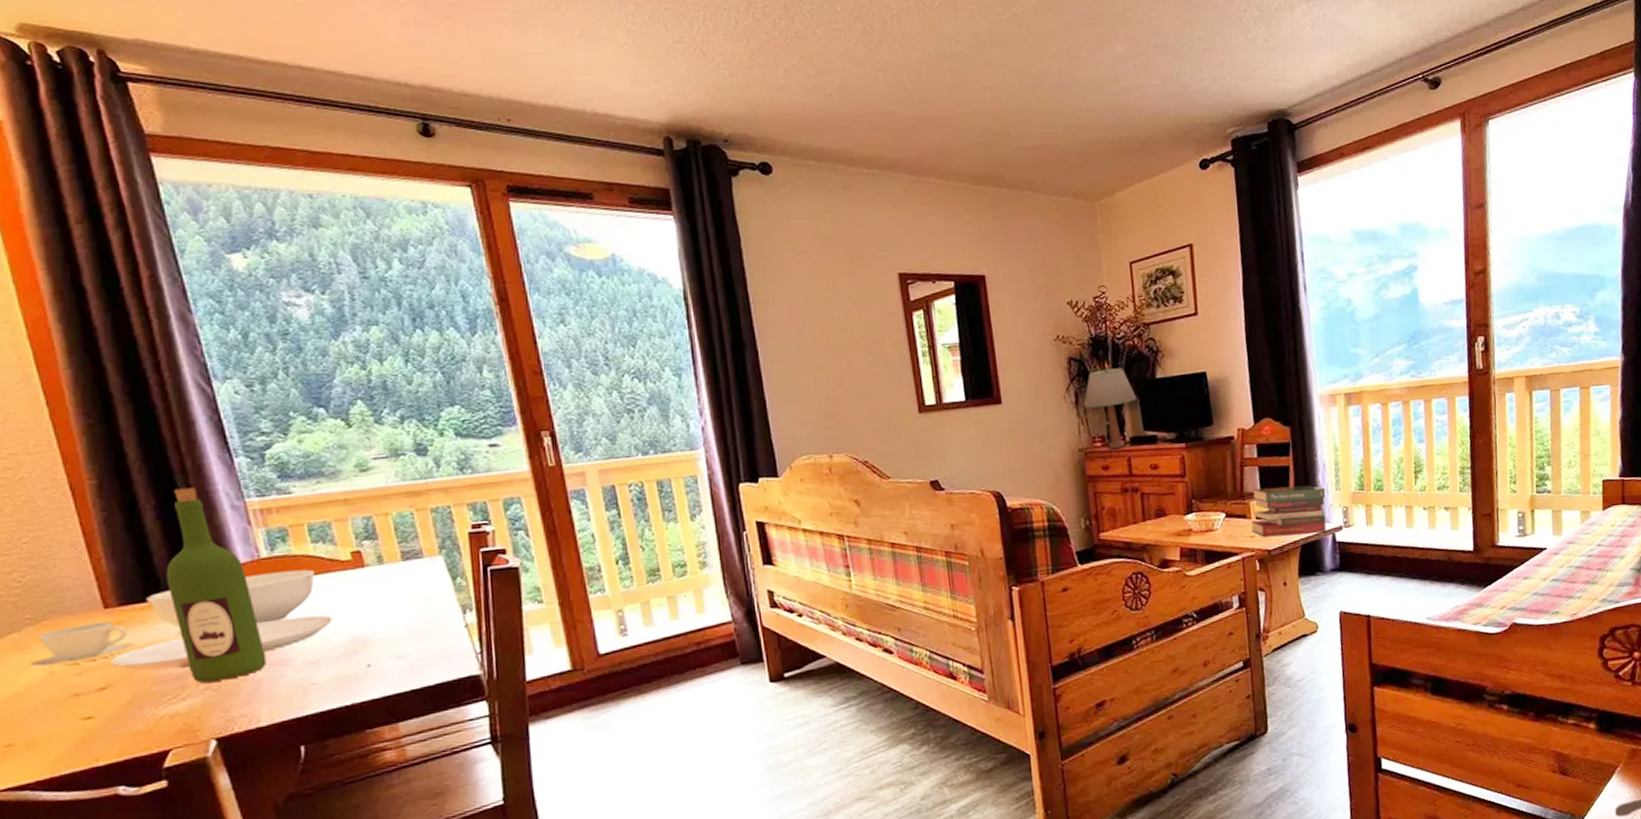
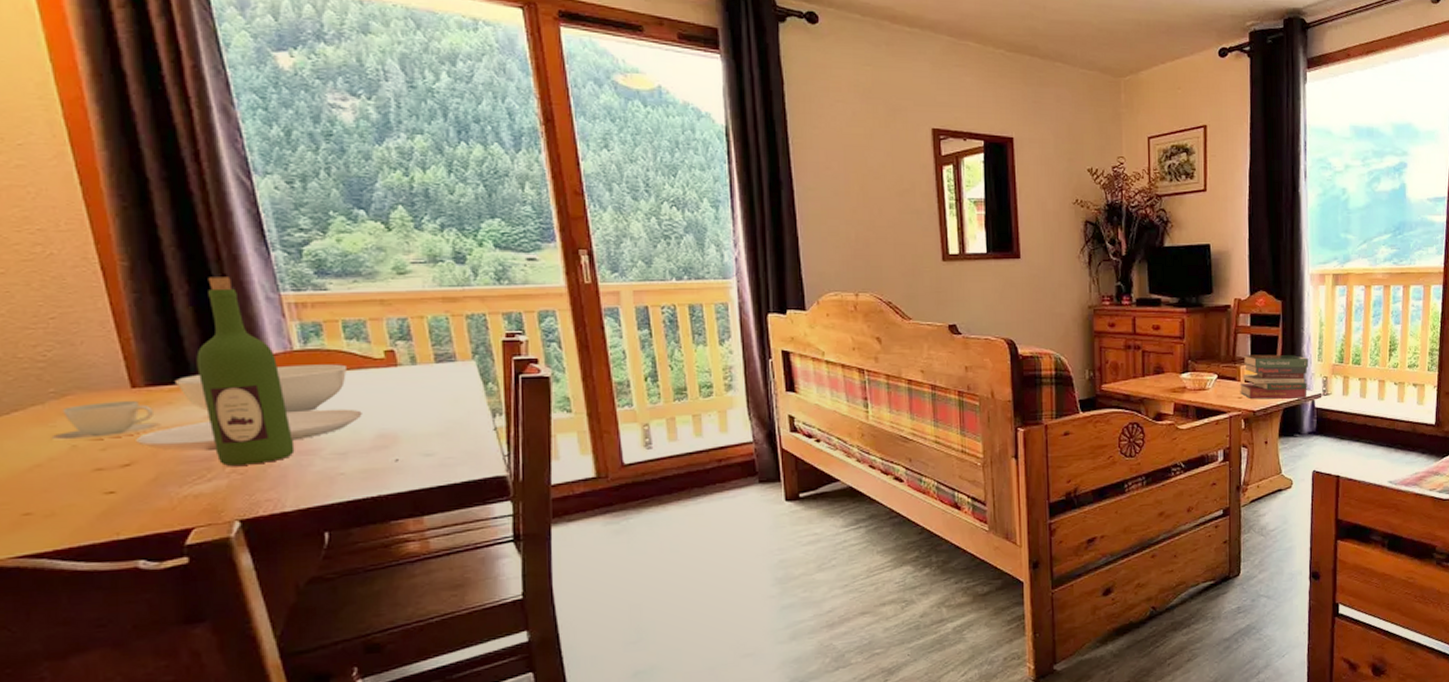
table lamp: present [1084,367,1138,450] -> none [1096,233,1146,309]

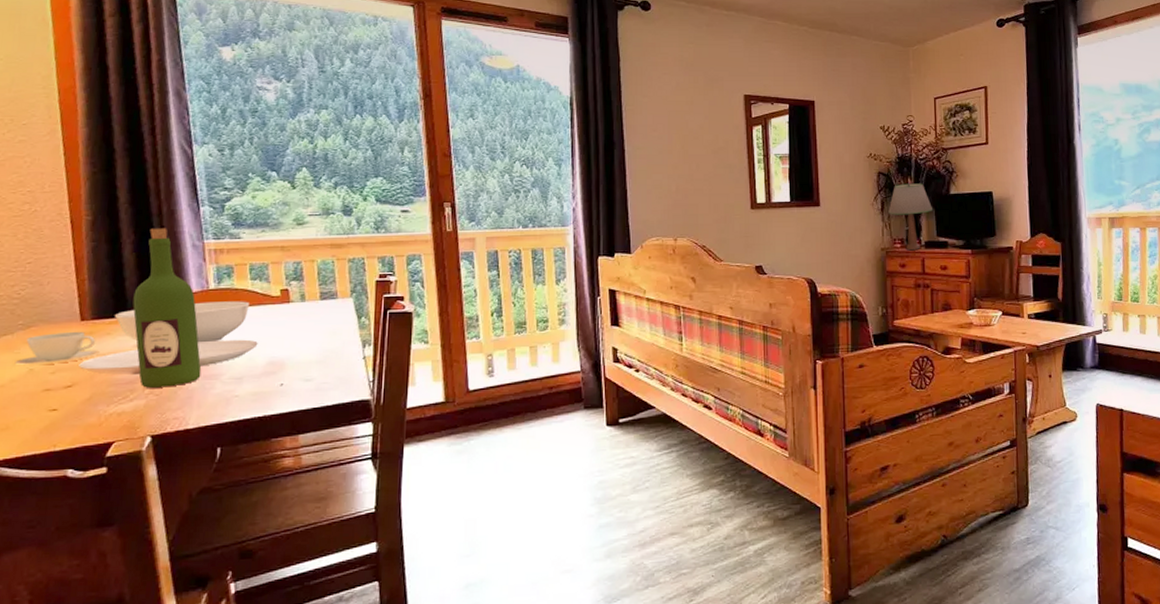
table lamp: none [1096,233,1146,309] -> present [888,182,933,251]
books: present [1240,354,1309,399] -> none [1023,292,1089,335]

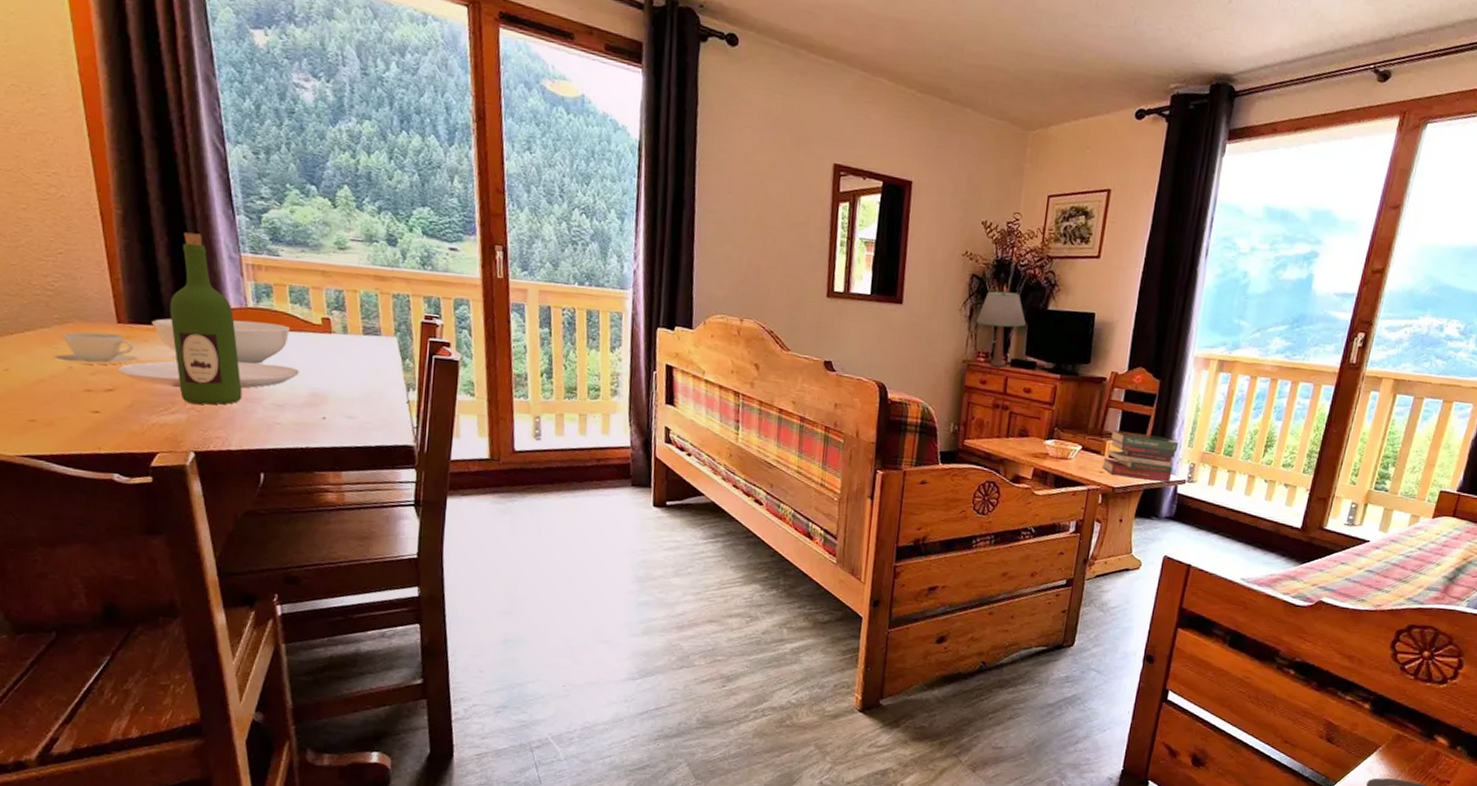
books: none [1023,292,1089,335] -> present [1102,430,1179,483]

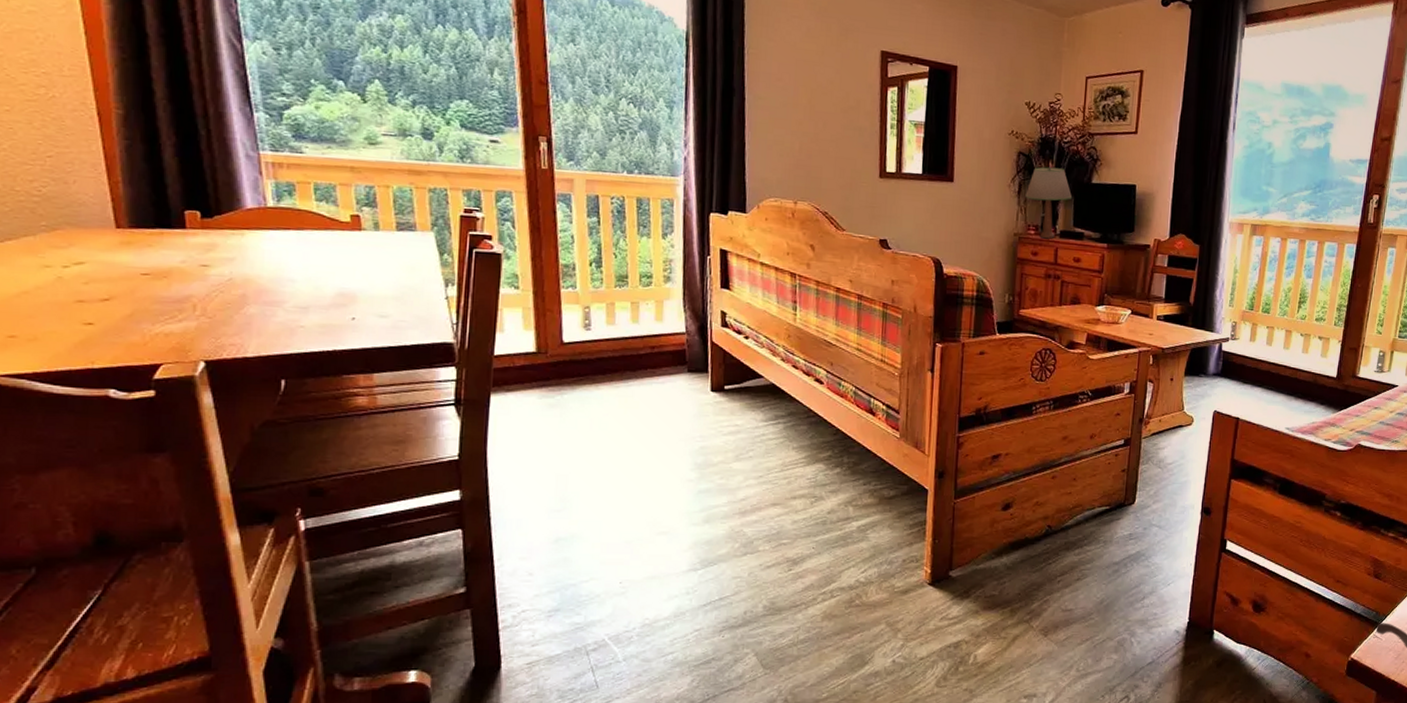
teacup: present [53,332,139,365] -> none [39,239,140,274]
plate: present [118,360,299,389] -> none [116,263,325,294]
bowl: present [151,318,290,364] -> none [155,220,314,266]
wine bottle: present [169,232,243,405] -> none [177,131,261,310]
books: present [1102,430,1179,483] -> none [1151,294,1221,342]

